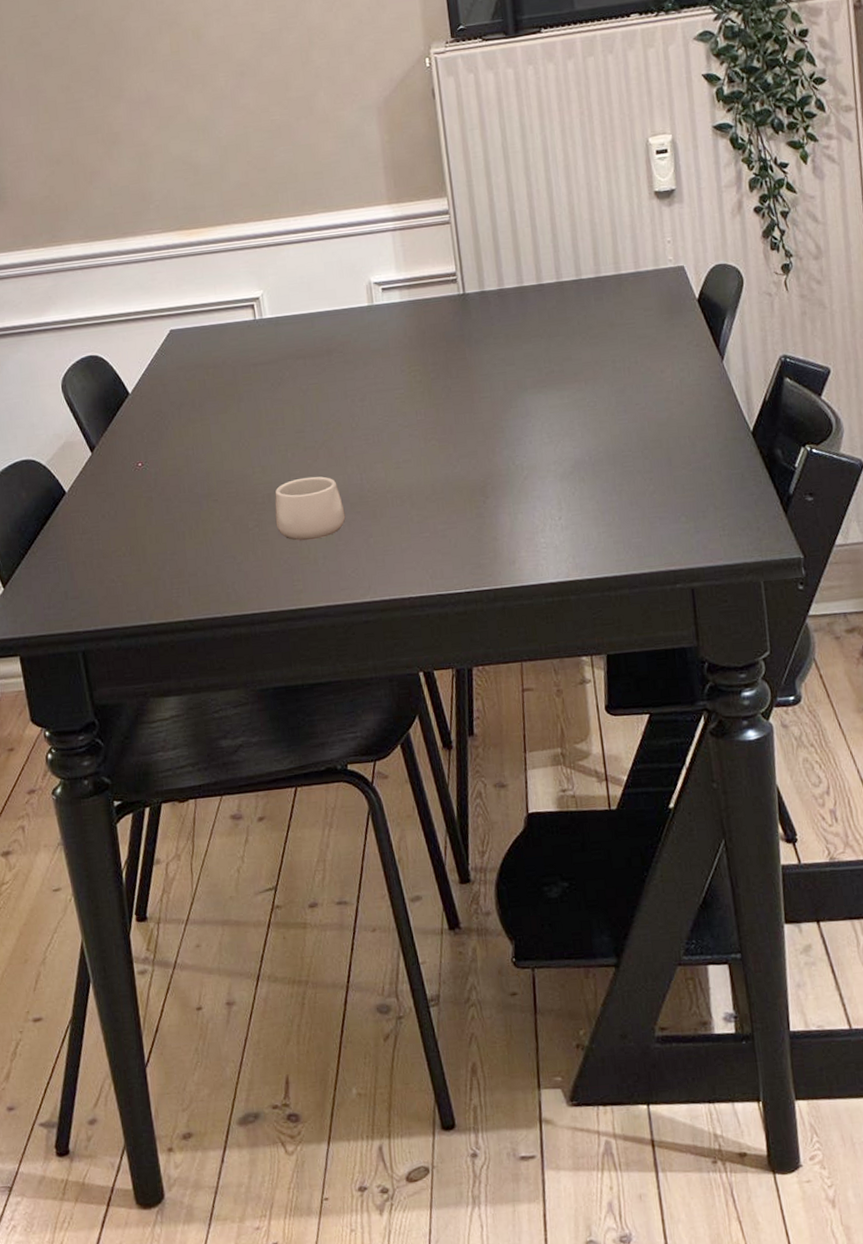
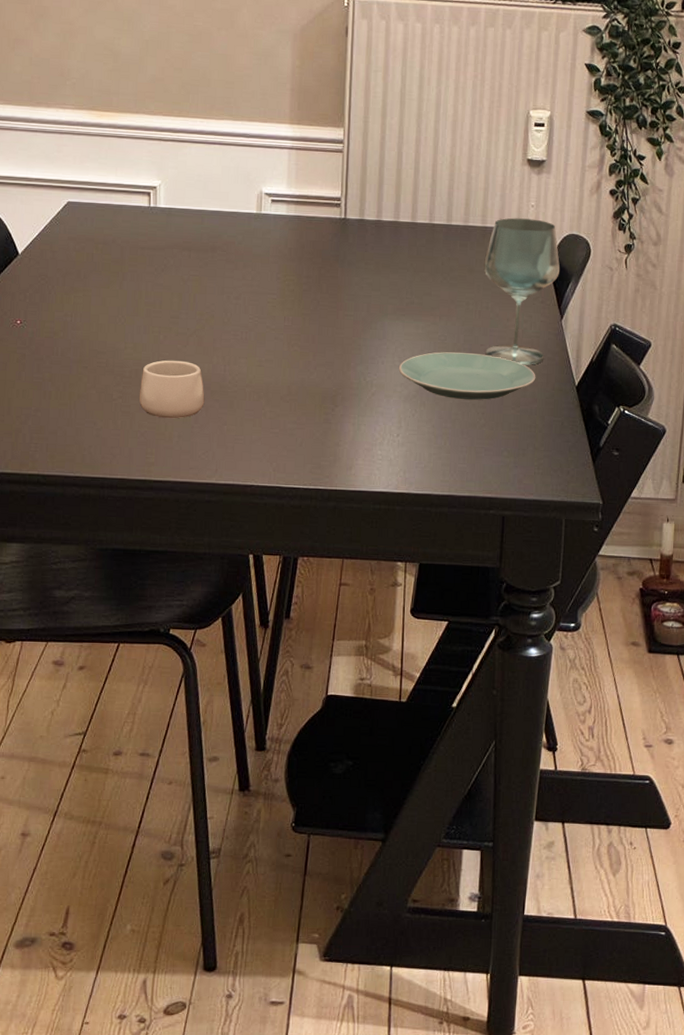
plate: none [548,413,704,469] -> present [398,351,536,401]
wine glass: none [624,255,712,418] -> present [484,218,560,365]

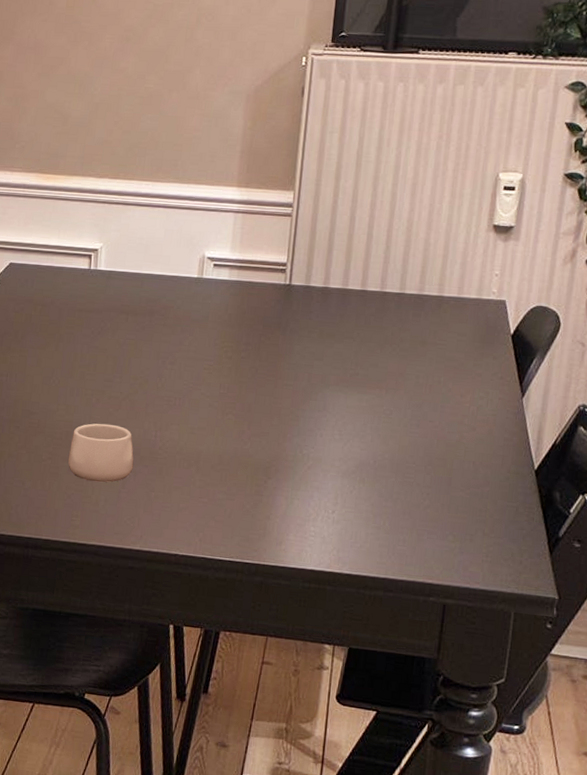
plate: present [398,351,536,401] -> none [338,427,490,480]
wine glass: present [484,218,560,365] -> none [434,287,524,445]

